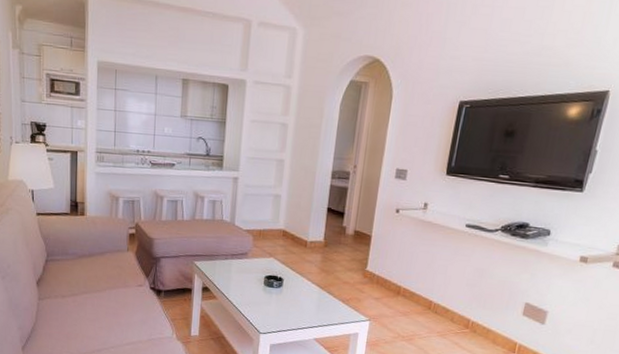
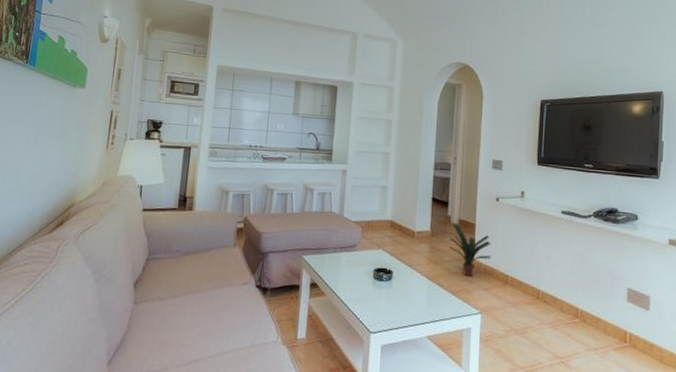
potted plant: none [341,235,386,287] -> present [448,224,492,277]

